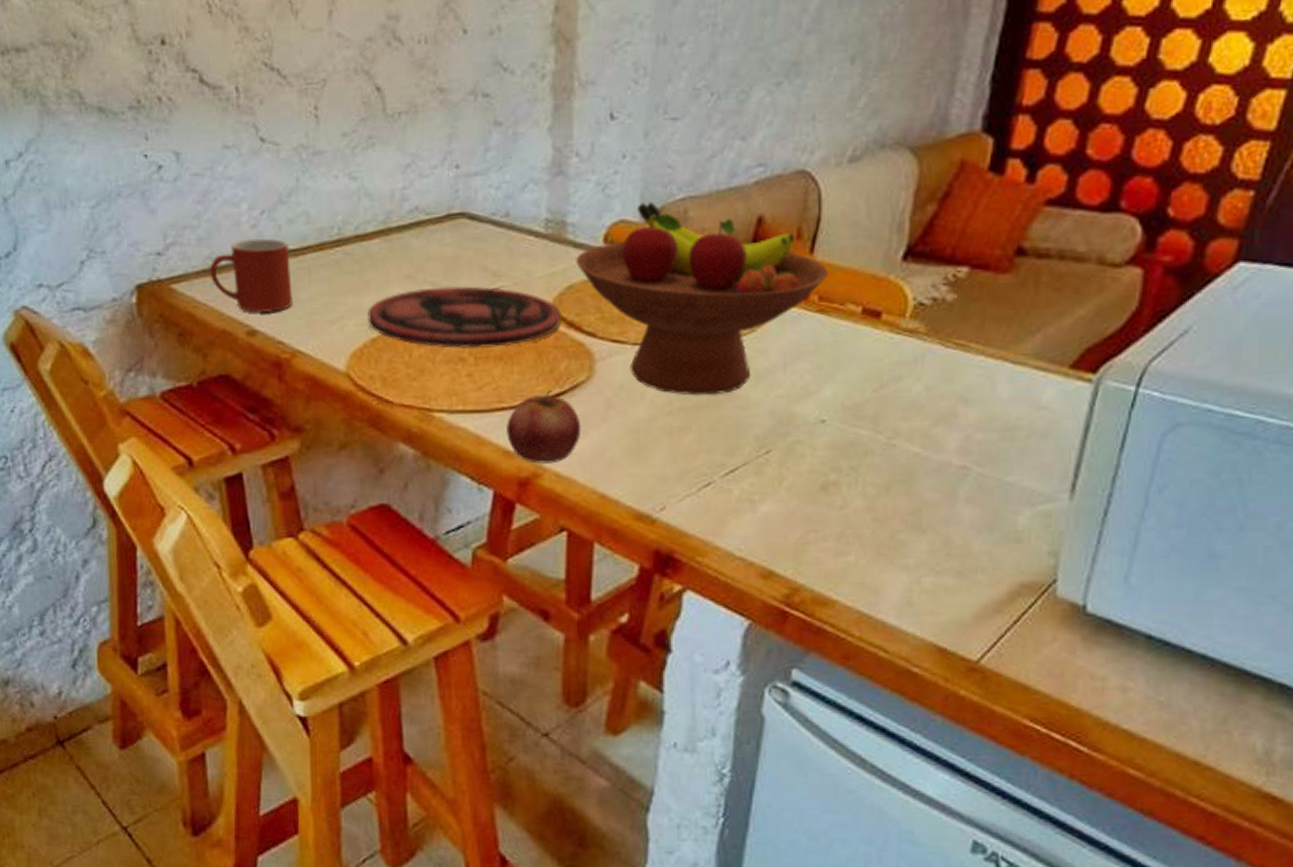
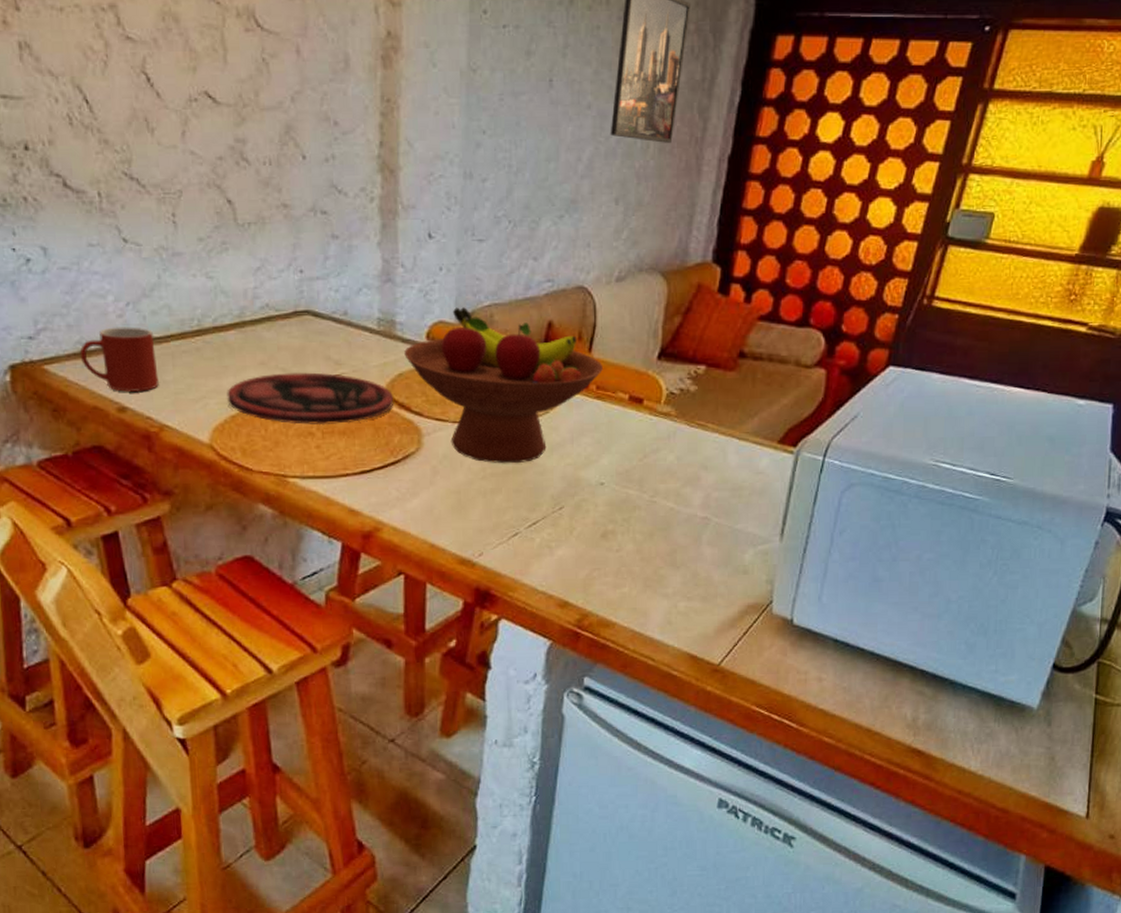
apple: present [506,389,581,464] -> none [351,459,413,520]

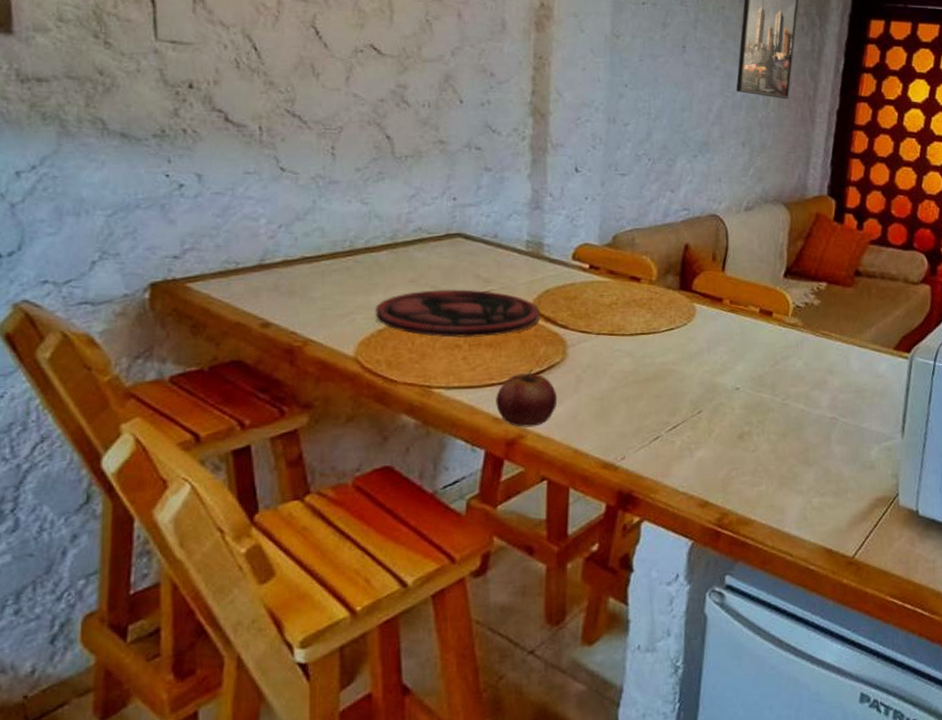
mug: present [79,326,159,393] -> none [226,247,306,309]
apple: none [351,459,413,520] -> present [496,369,558,428]
fruit bowl: present [404,307,603,464] -> none [551,232,735,372]

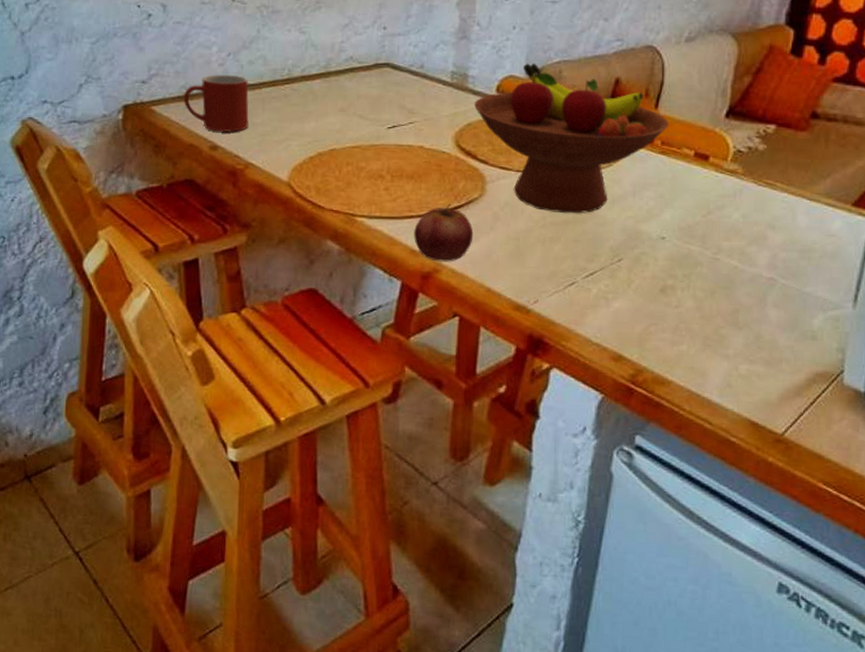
mug: none [226,247,306,309] -> present [183,74,249,133]
plate: present [375,289,539,338] -> none [308,119,461,169]
fruit bowl: none [551,232,735,372] -> present [474,63,669,214]

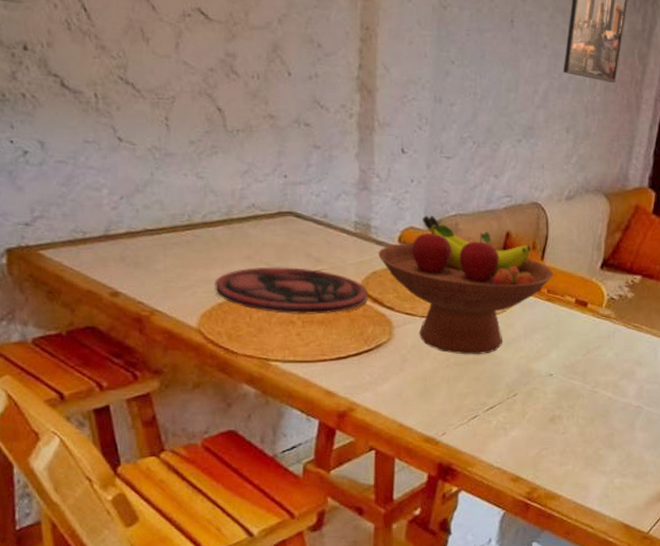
mug: present [183,74,249,133] -> none [75,218,150,279]
plate: none [308,119,461,169] -> present [214,267,367,315]
apple: present [414,203,474,262] -> none [328,347,384,401]

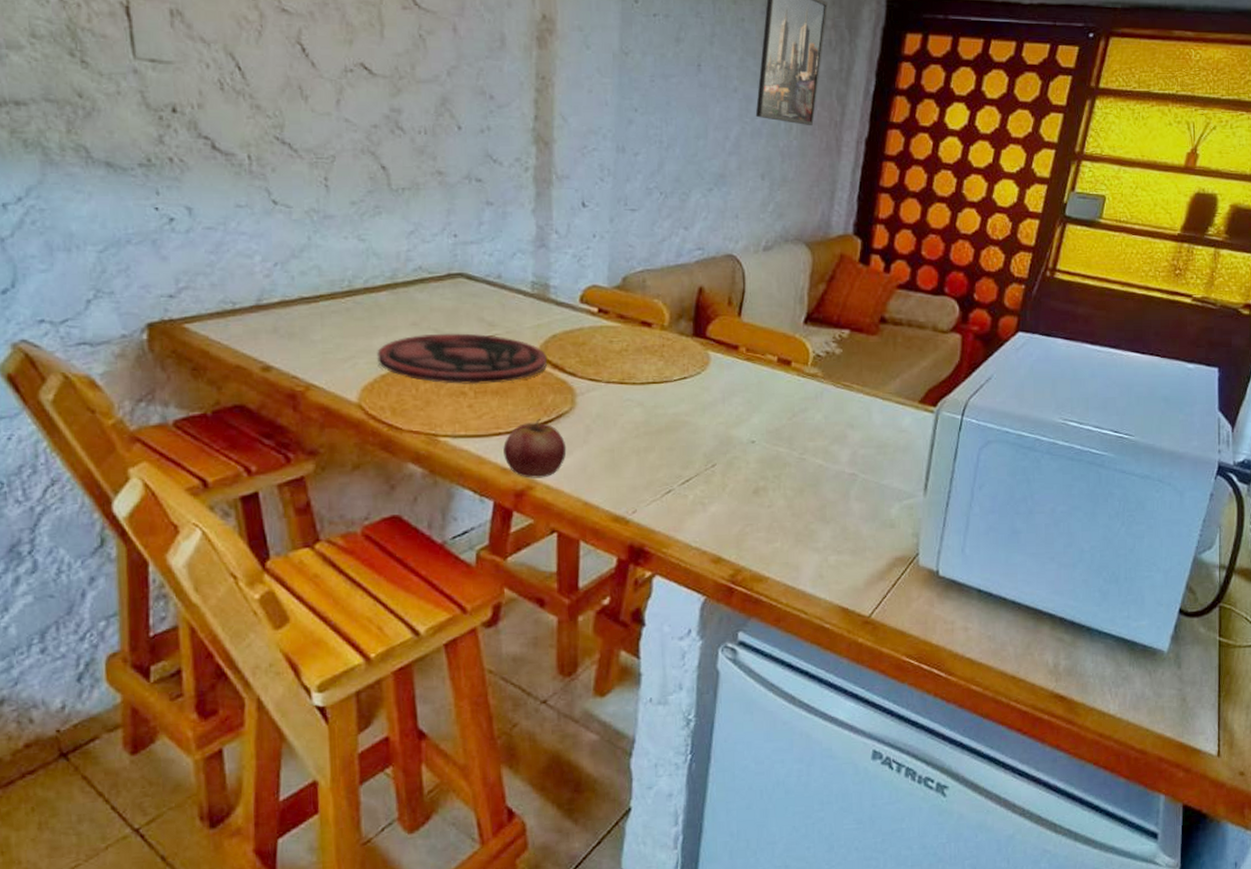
apple: none [328,347,384,401] -> present [503,418,567,478]
fruit bowl: present [378,215,553,355] -> none [558,272,752,423]

